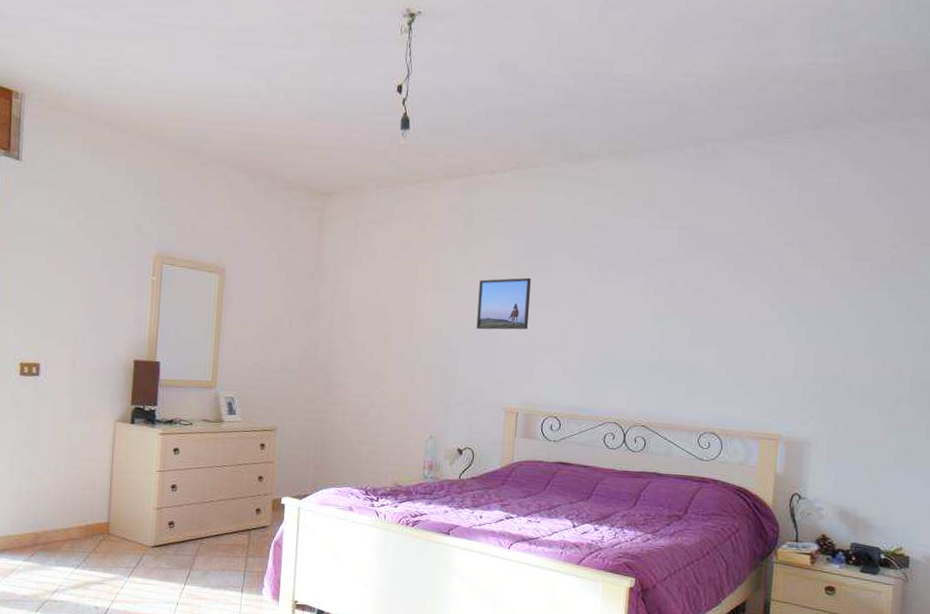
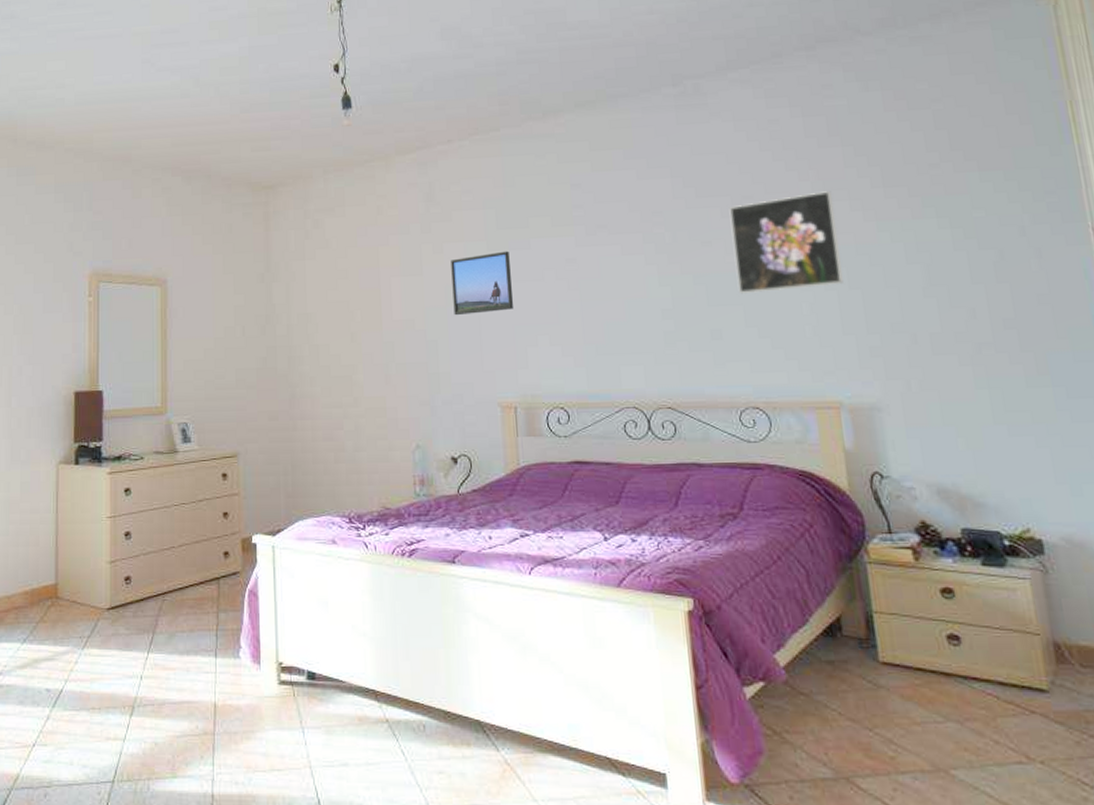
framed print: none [718,257,809,339] -> present [729,191,843,294]

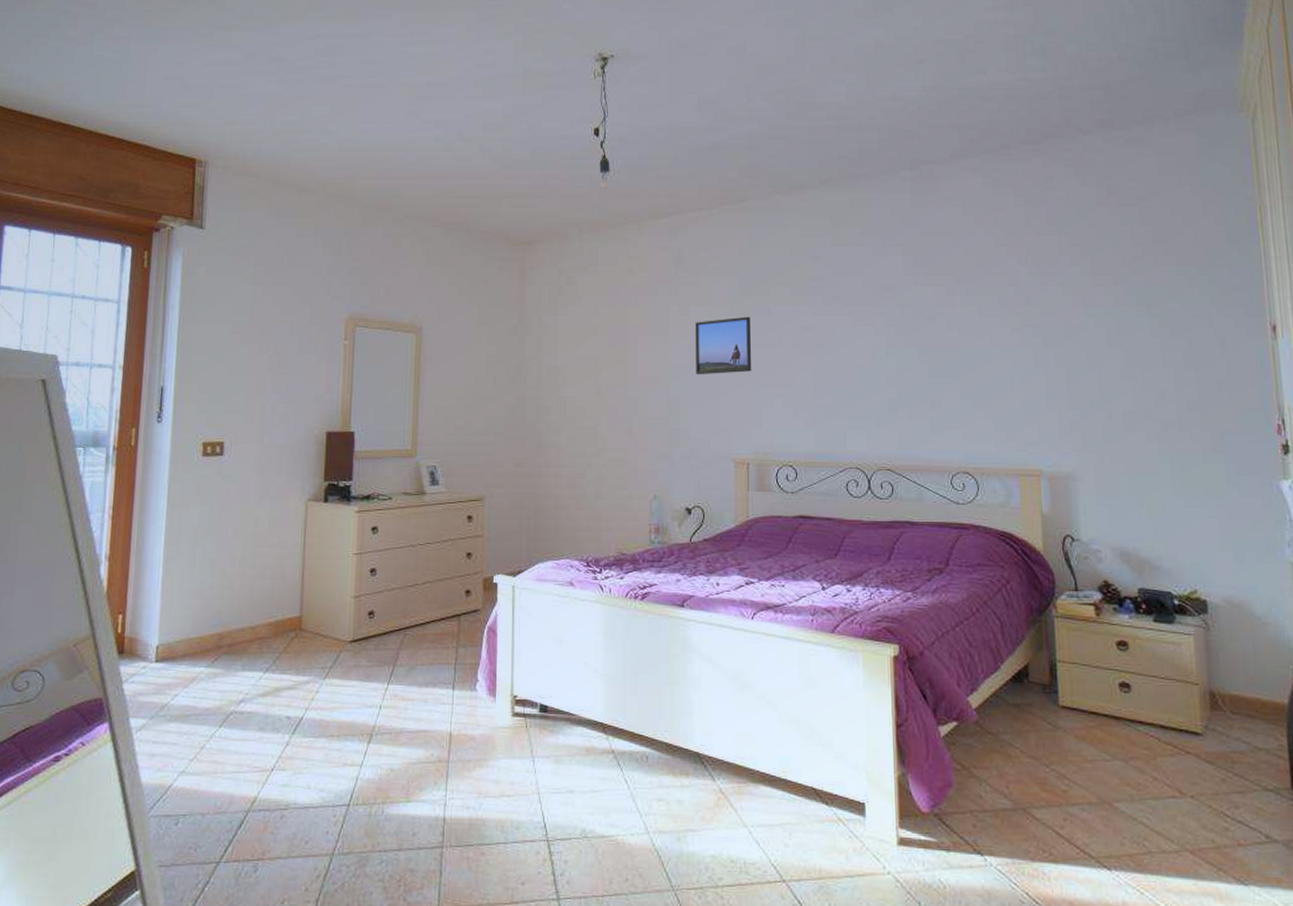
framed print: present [729,191,843,294] -> none [953,276,1051,368]

